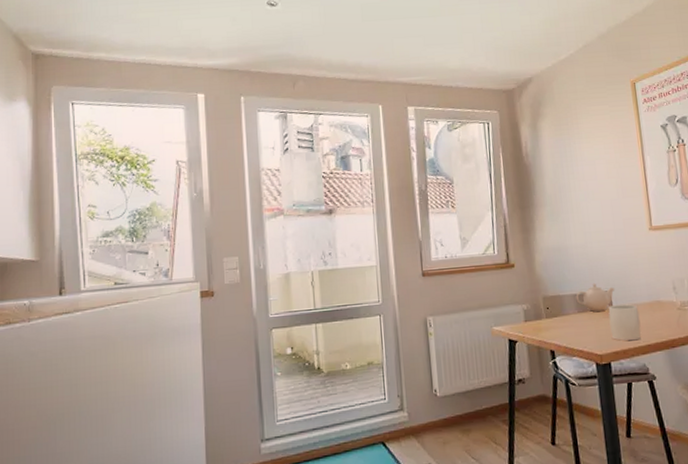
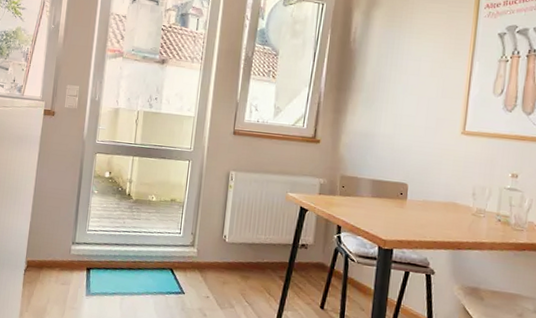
teapot: present [575,282,615,312] -> none [372,172,413,200]
mug: present [608,304,642,342] -> none [399,197,432,235]

